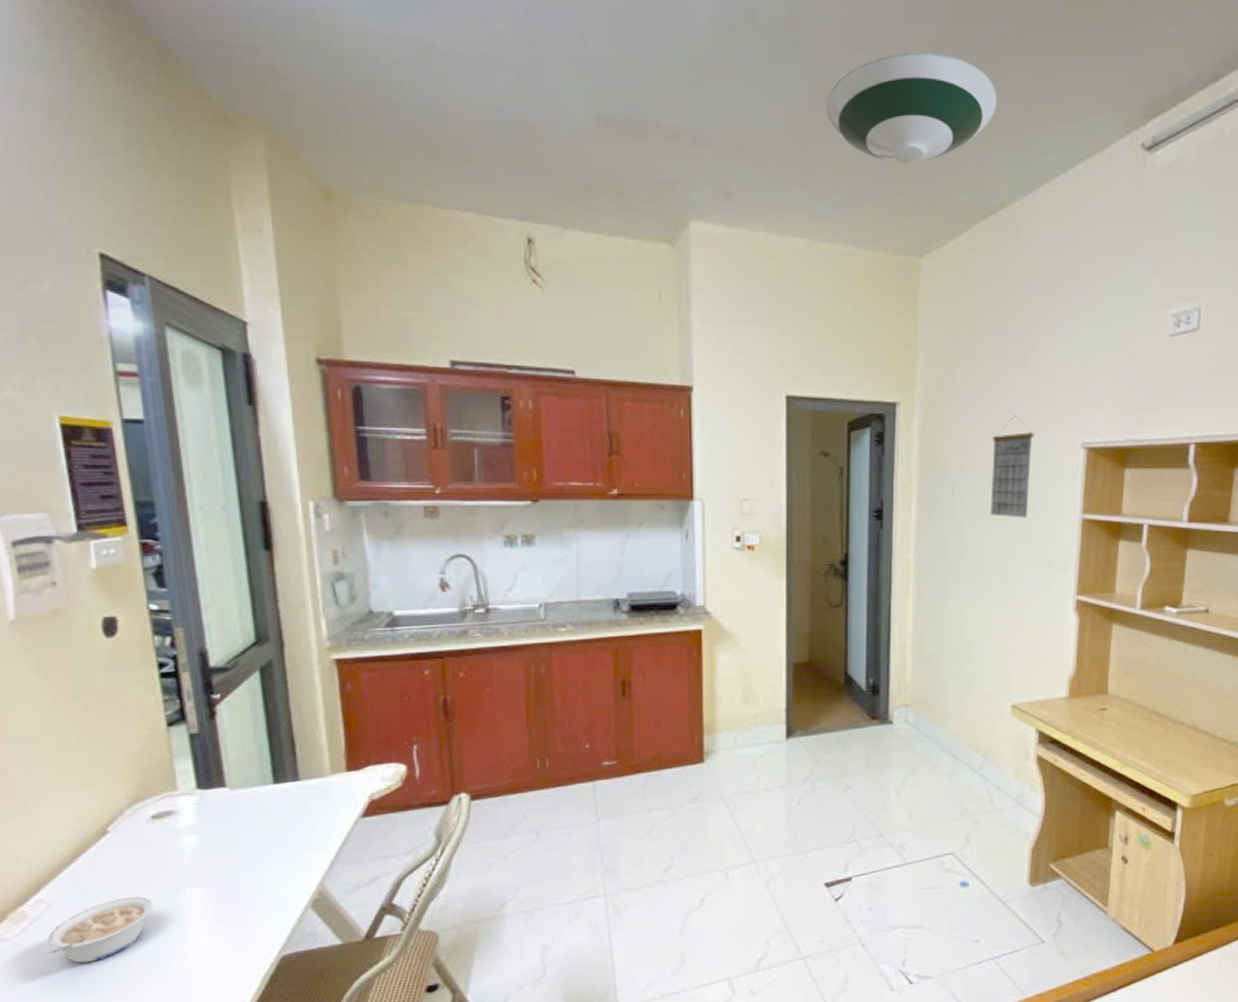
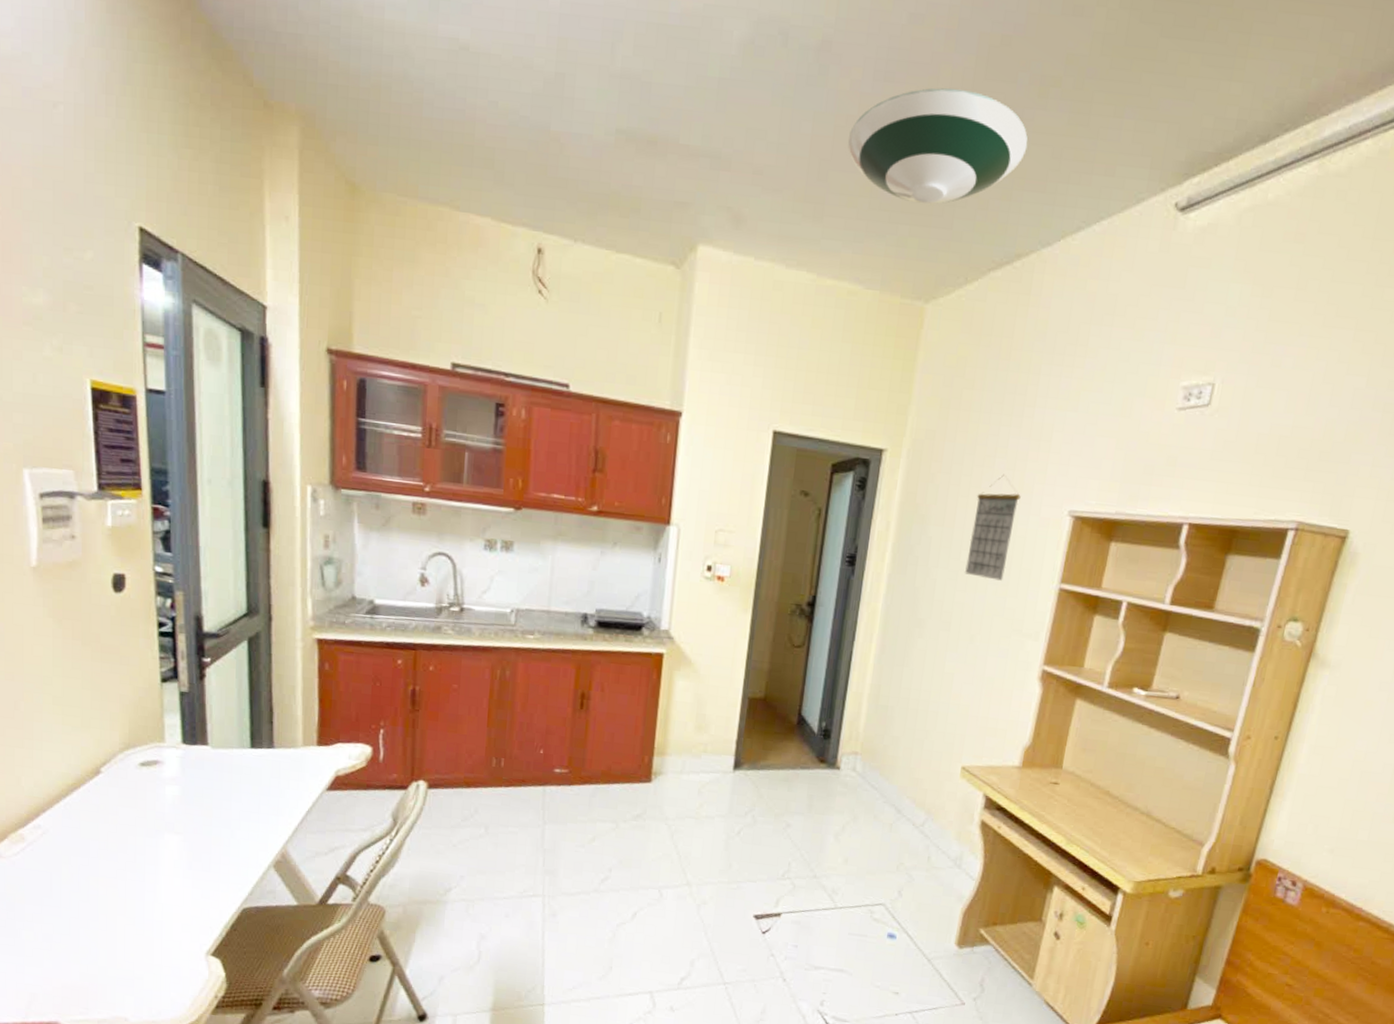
legume: present [47,896,154,963] -> none [41,833,135,889]

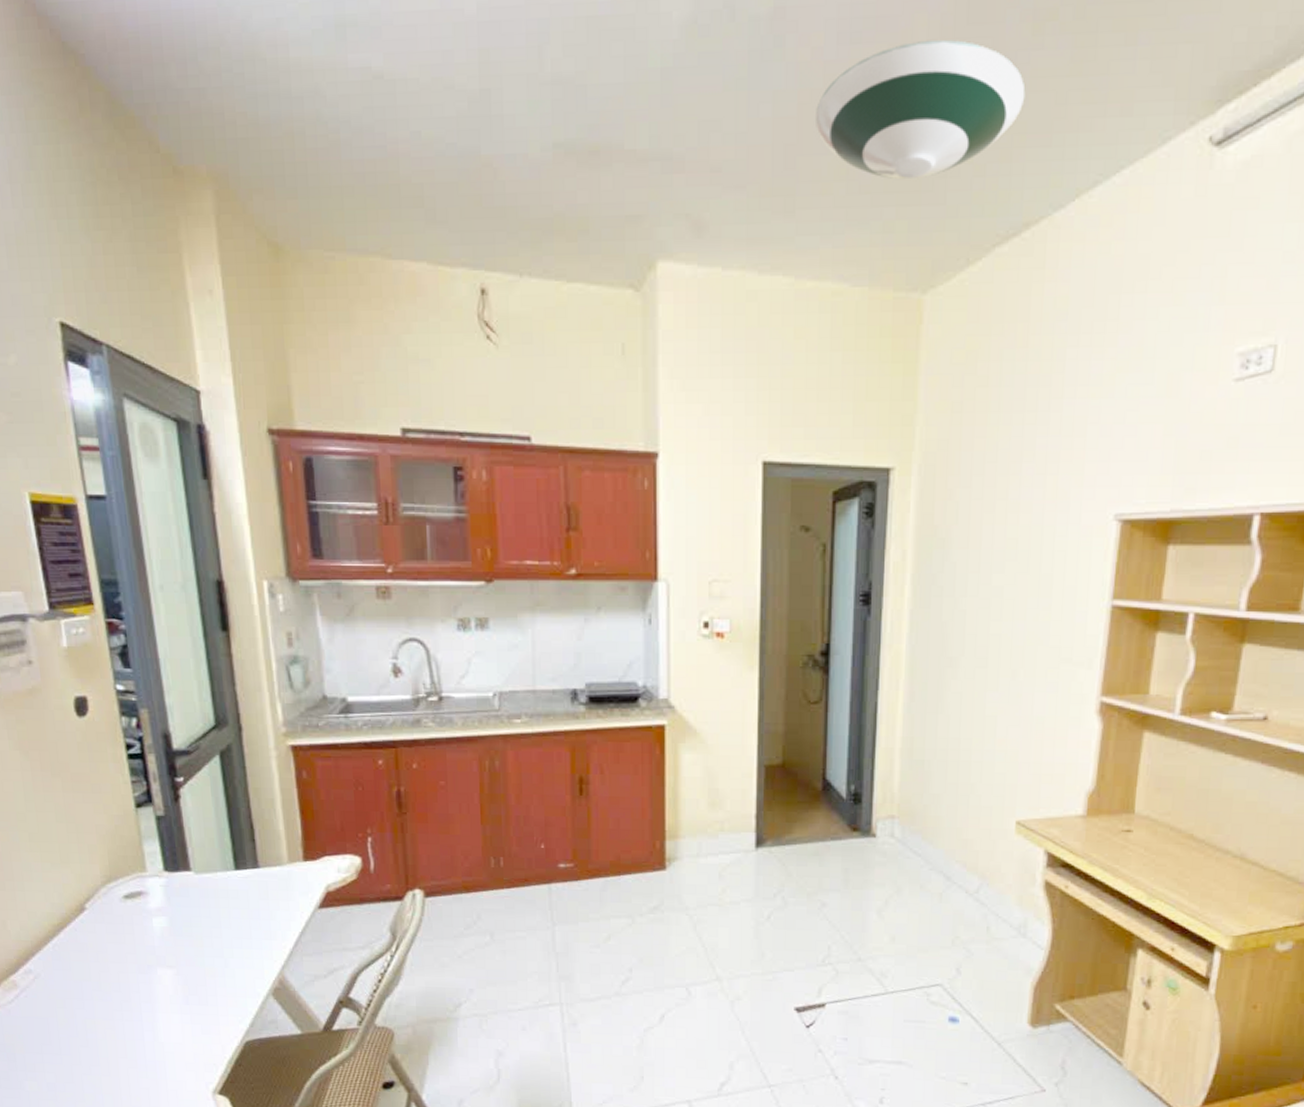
calendar: present [965,474,1021,581] -> none [999,480,1056,604]

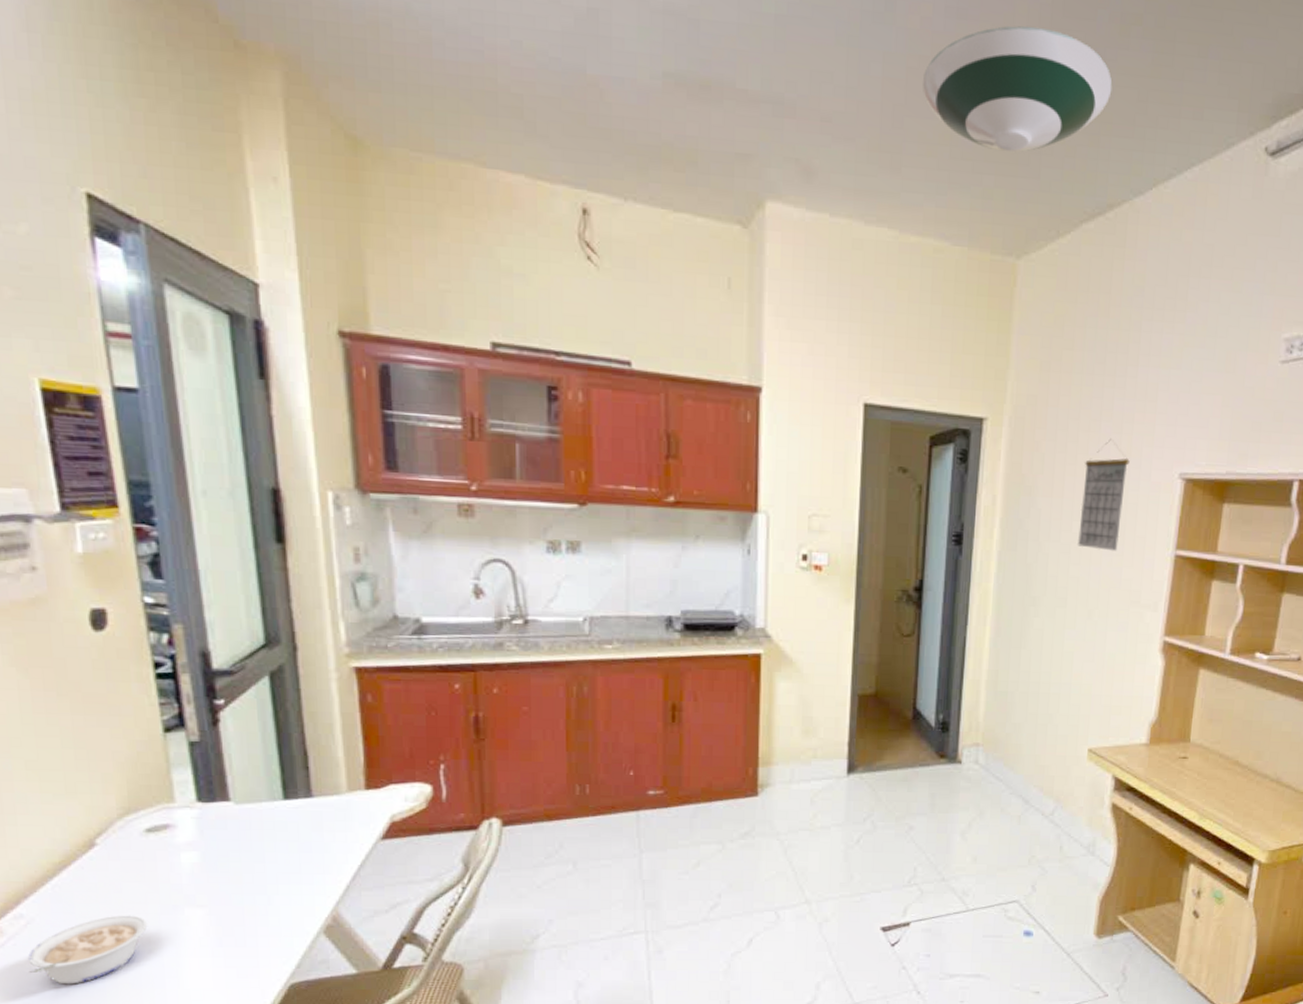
legume: none [36,973,129,1034] -> present [27,915,148,985]
calendar: none [999,480,1056,604] -> present [1078,438,1130,551]

